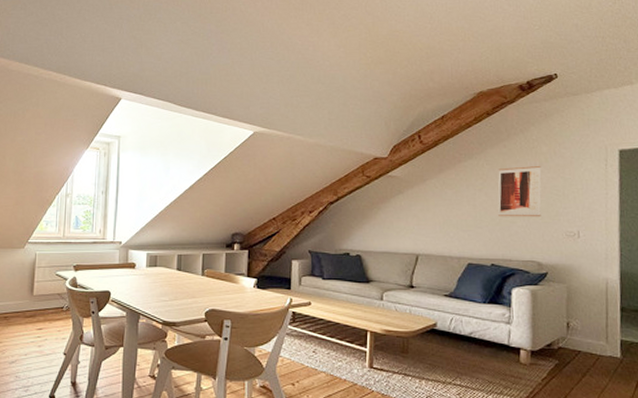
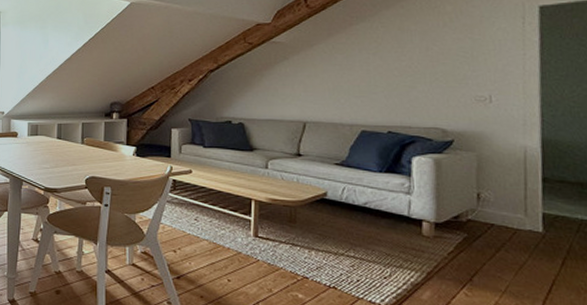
wall art: present [498,165,542,218] -> none [394,26,446,82]

